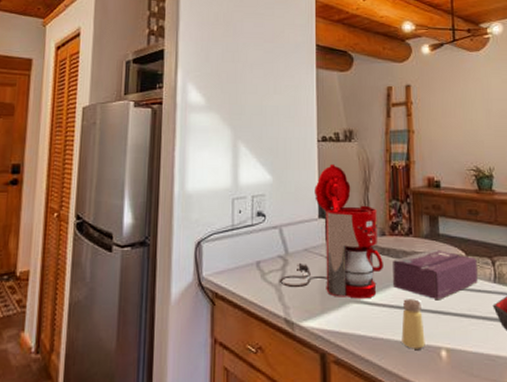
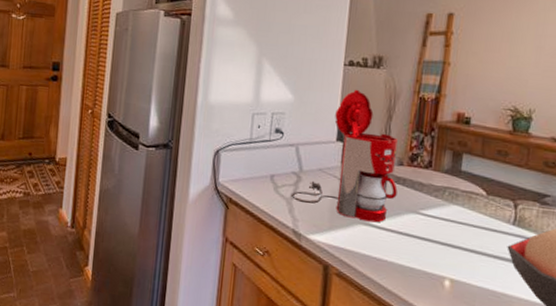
tissue box: present [393,249,478,299] -> none [404,184,498,233]
saltshaker: present [401,299,425,349] -> none [405,228,431,276]

